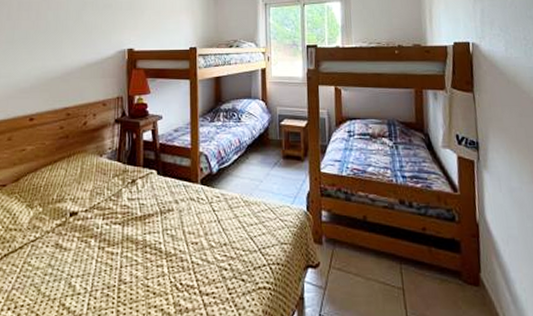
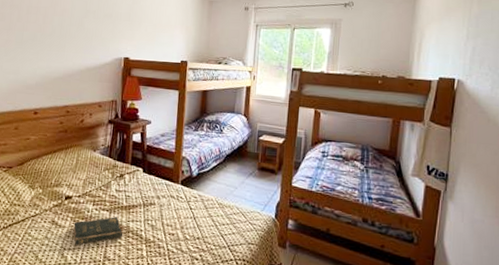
bible: none [81,229,139,270] -> present [73,216,123,245]

